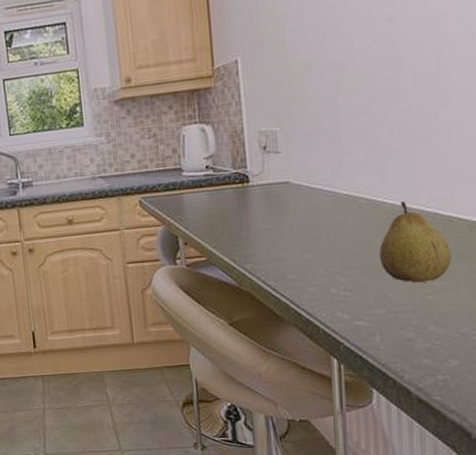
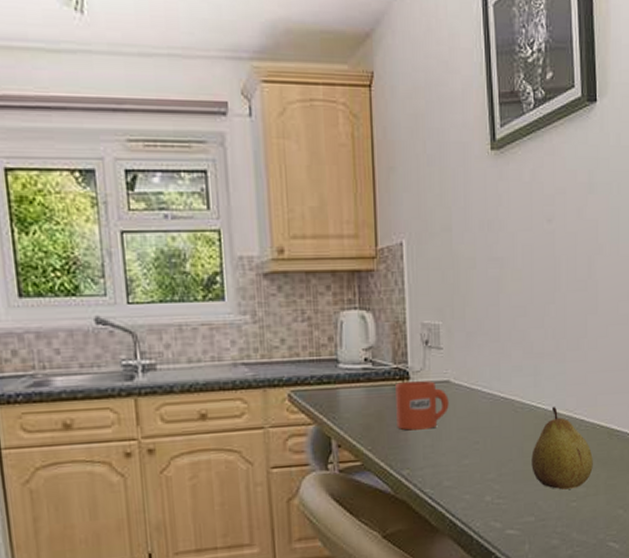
mug: none [236,182,289,229] -> present [395,381,449,431]

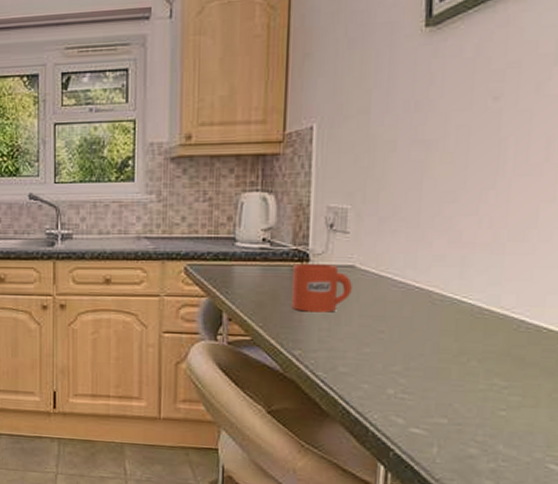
fruit: present [531,407,593,490] -> none [448,303,535,396]

